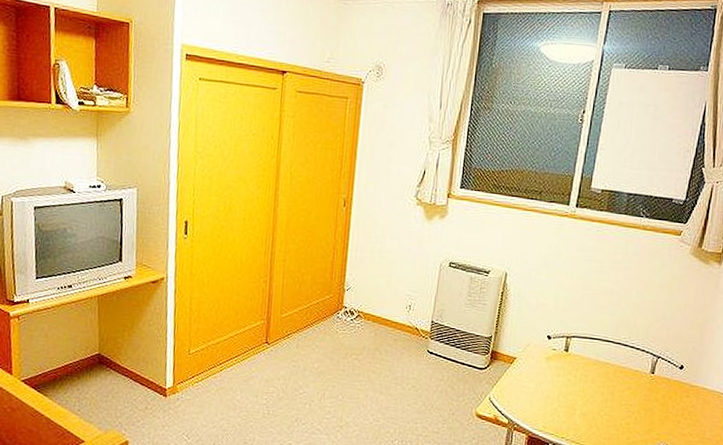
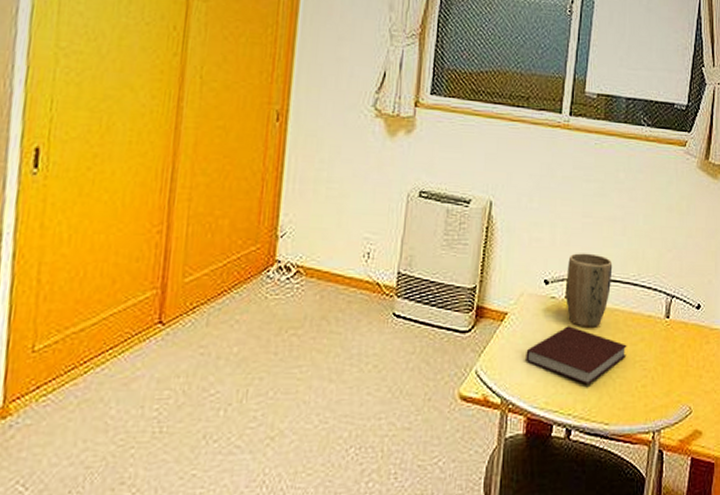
notebook: none [529,372,615,418] -> present [526,326,627,385]
plant pot: none [564,317,607,375] -> present [566,253,613,327]

